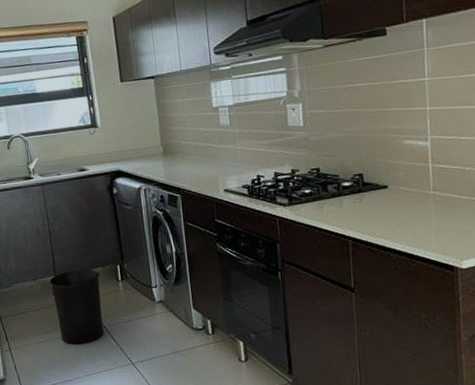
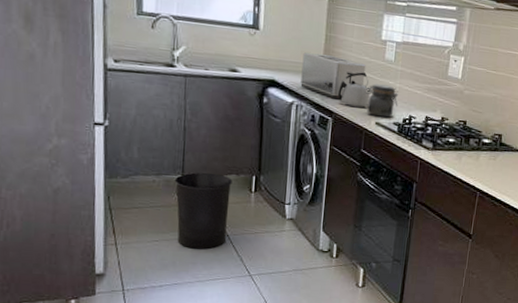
toaster: none [141,133,205,176] -> present [300,52,366,99]
kettle: none [180,143,215,180] -> present [337,72,374,108]
jar: none [207,150,243,184] -> present [365,84,398,117]

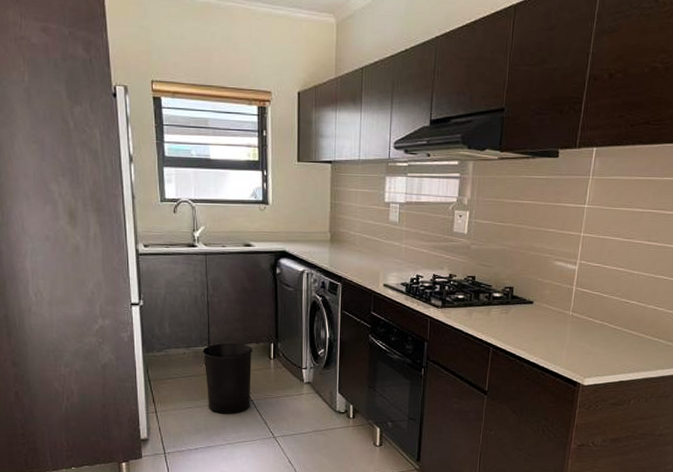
toaster: present [300,52,366,99] -> none [310,221,371,265]
kettle: present [337,72,374,108] -> none [344,236,380,271]
jar: present [365,84,398,117] -> none [371,246,405,278]

